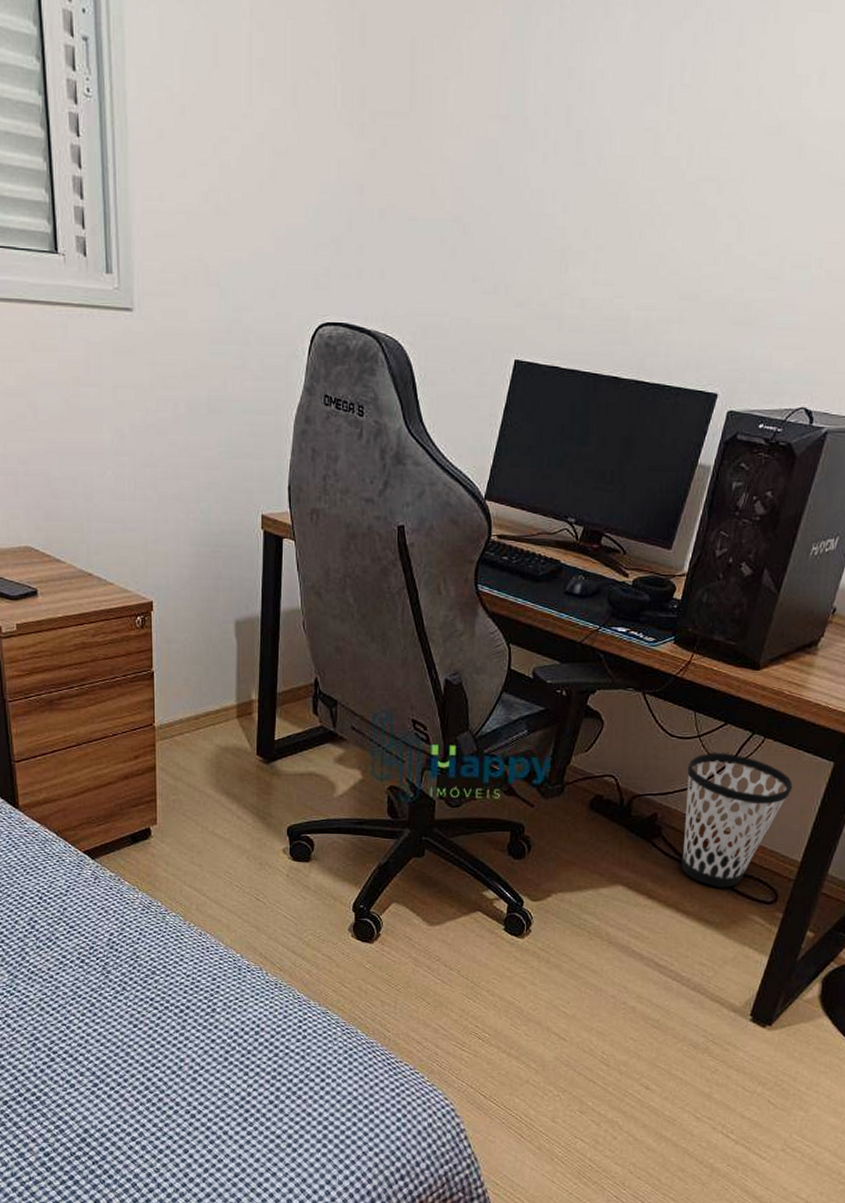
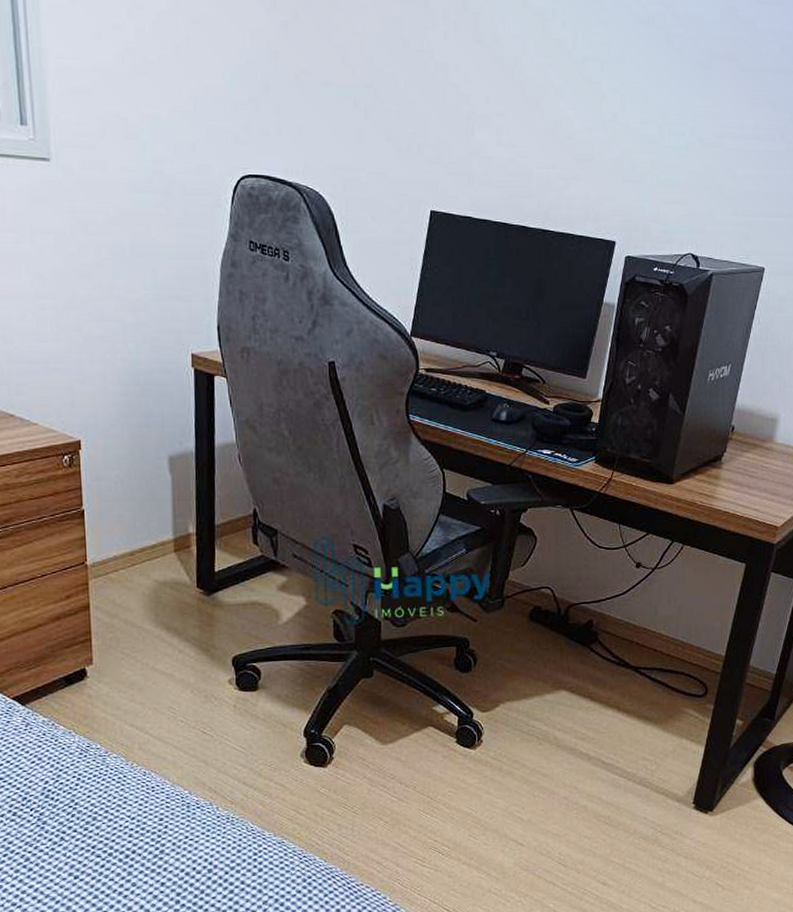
wastebasket: present [681,753,793,888] -> none [617,560,712,685]

